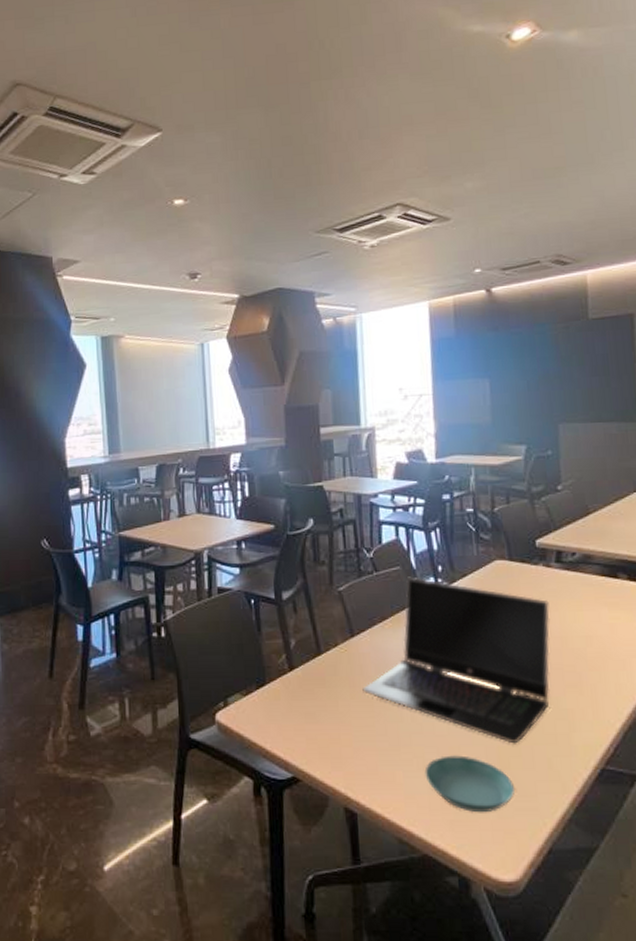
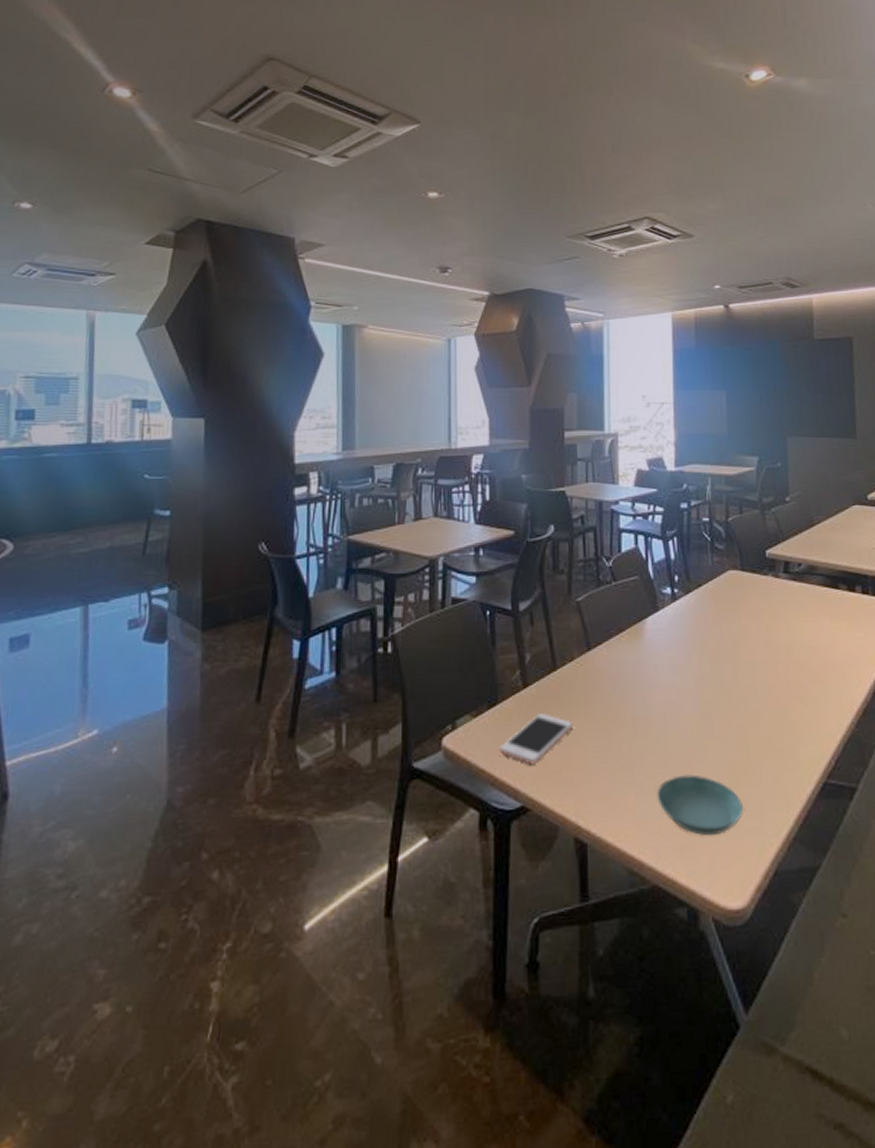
cell phone: none [269,694,339,740] -> present [499,714,573,765]
laptop computer: present [362,576,550,744] -> none [597,586,778,760]

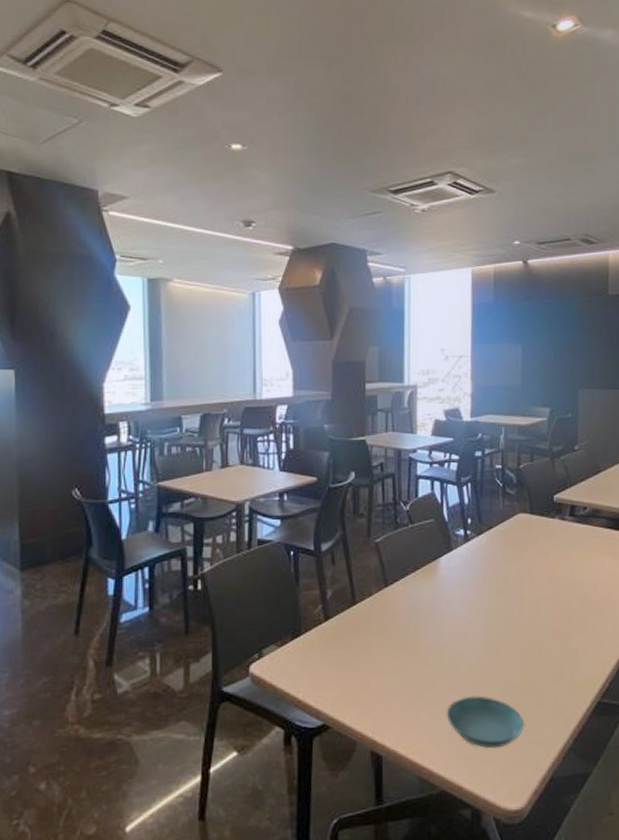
cell phone: present [499,714,573,765] -> none [302,643,370,689]

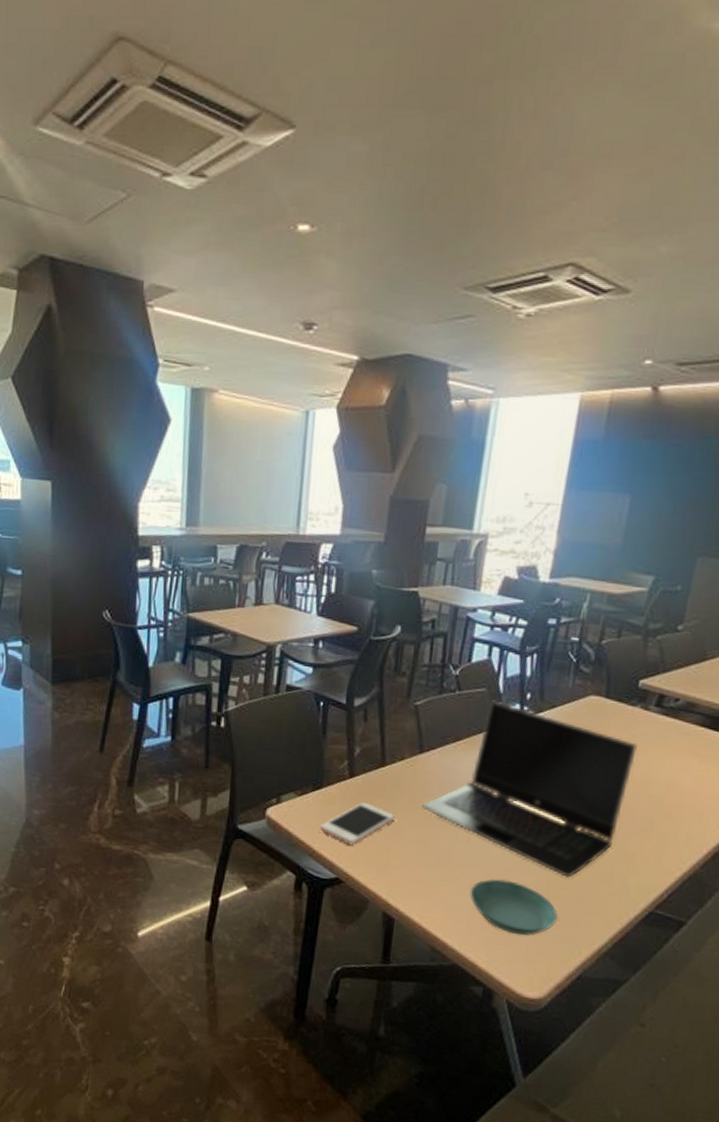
cell phone: none [302,643,370,689] -> present [319,803,395,846]
laptop computer: none [393,529,562,683] -> present [422,700,637,878]

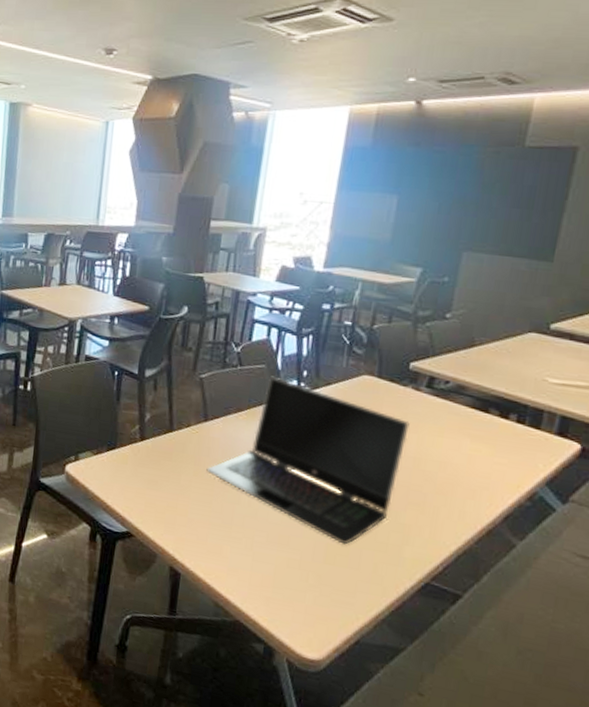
cell phone: present [319,803,395,846] -> none [113,464,181,503]
saucer: present [469,879,558,936] -> none [251,541,335,599]

